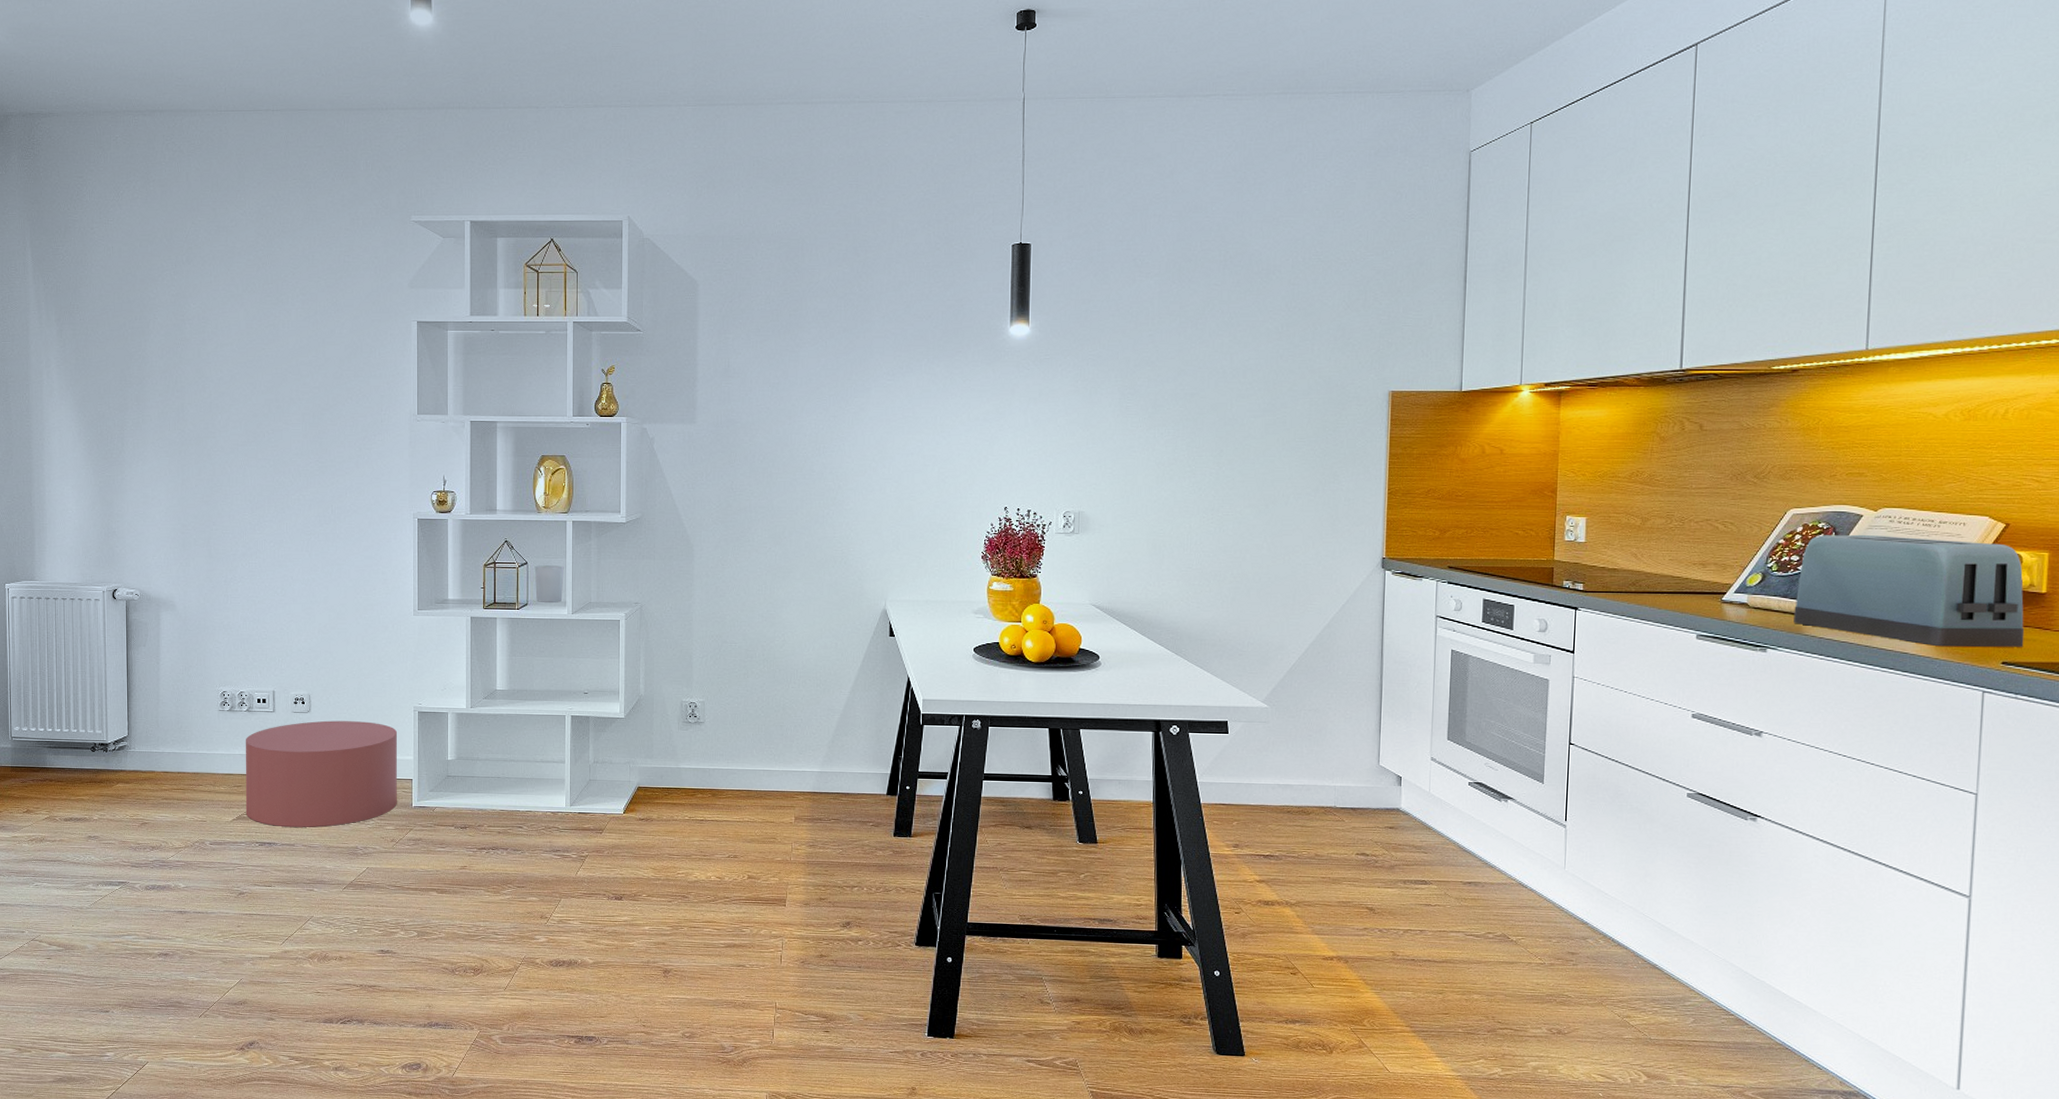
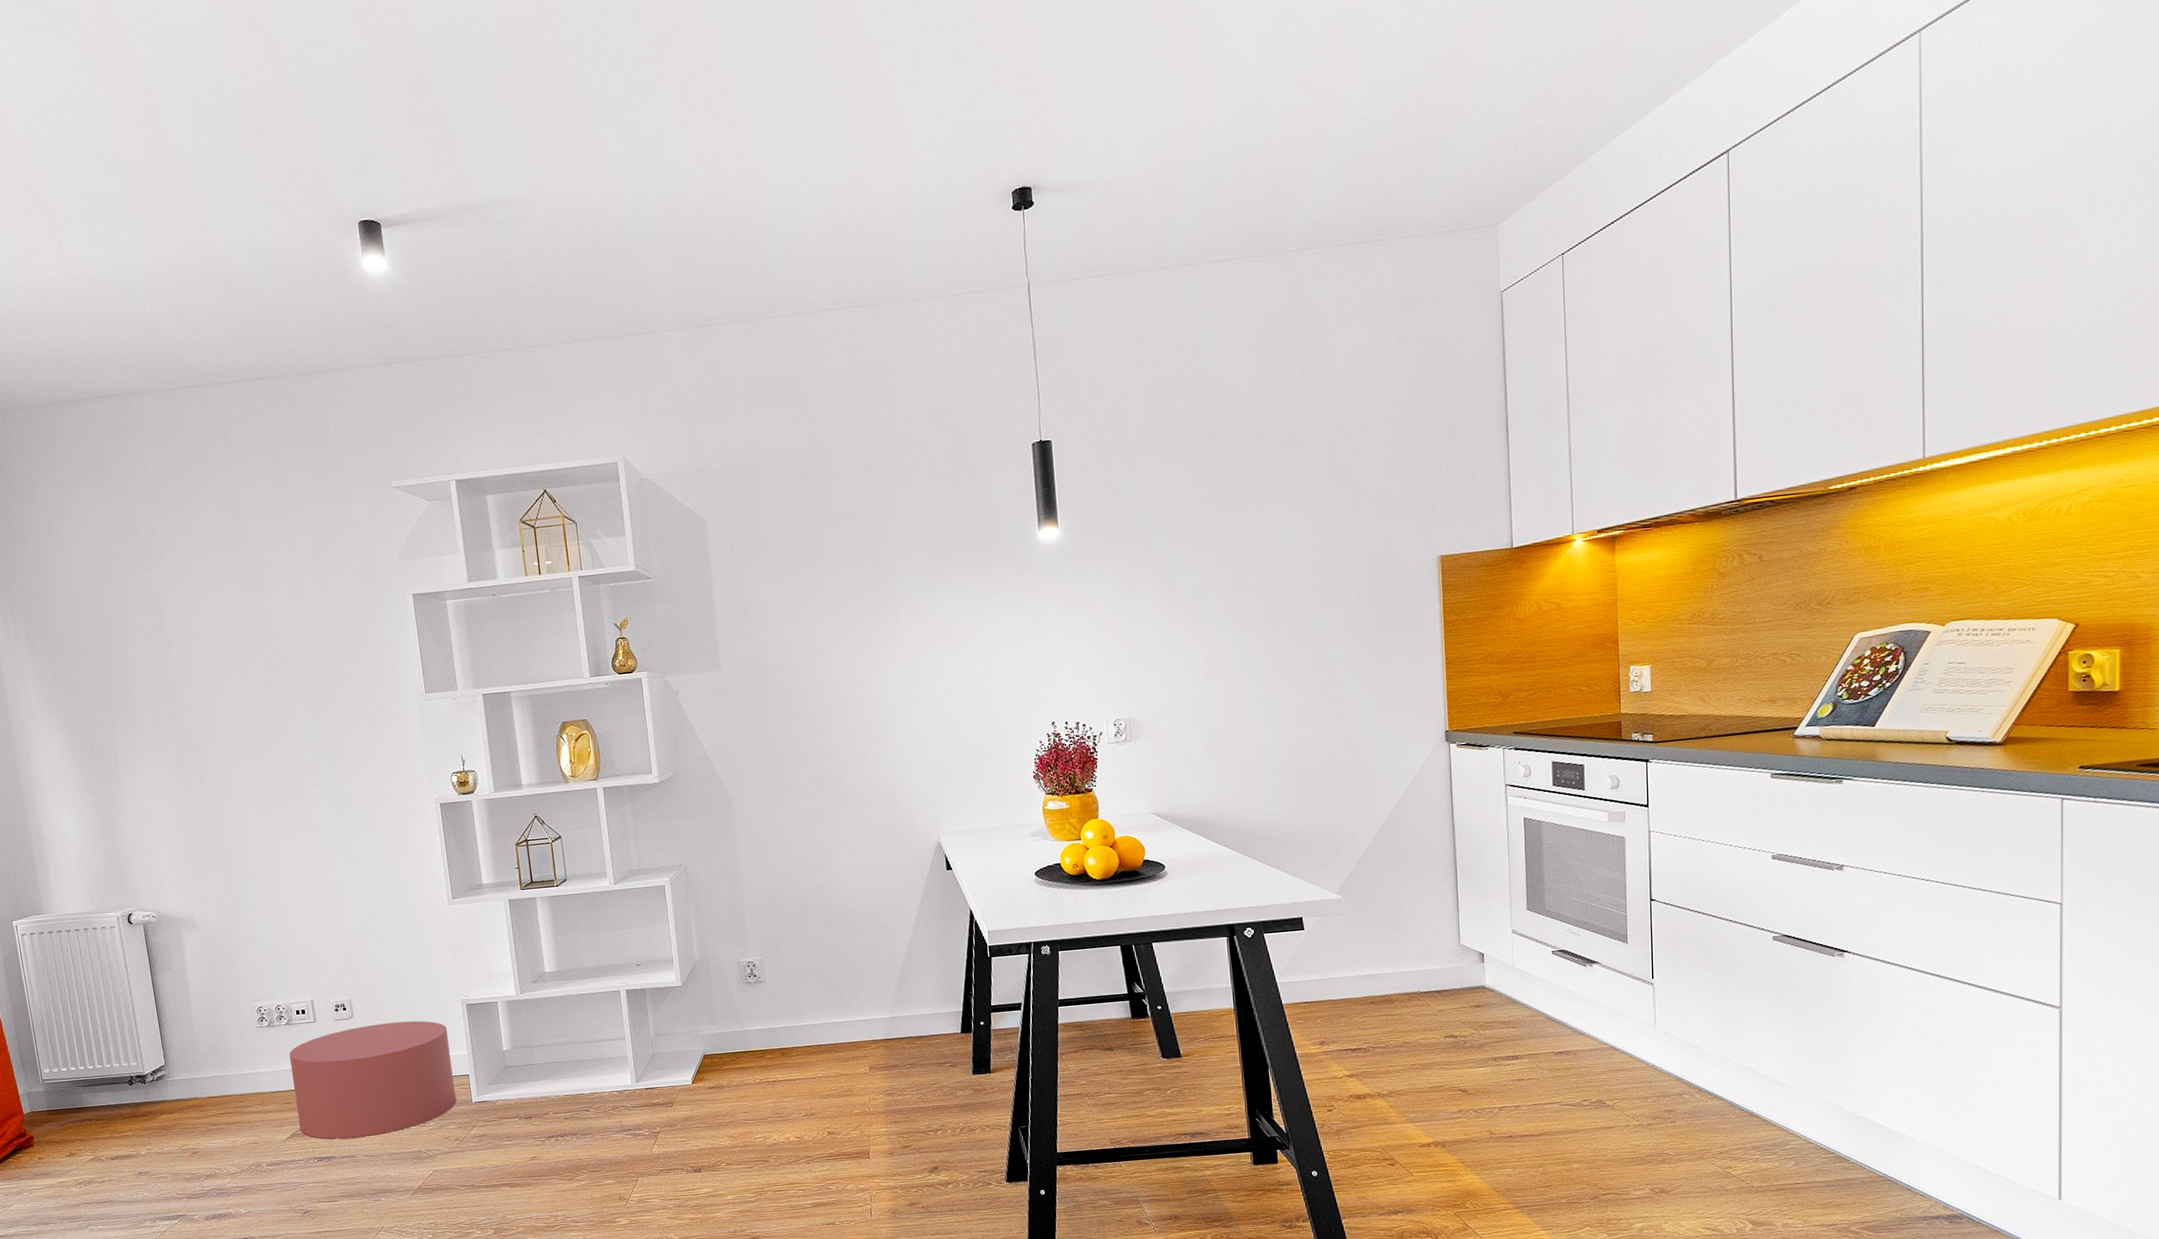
candle holder: present [534,565,564,603] -> none [569,835,602,877]
toaster: present [1793,534,2025,648] -> none [1868,645,2100,759]

